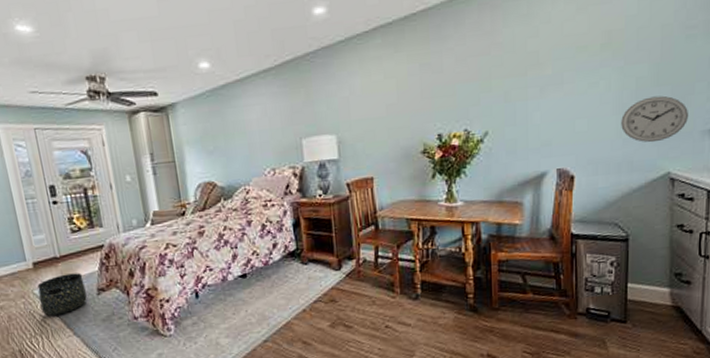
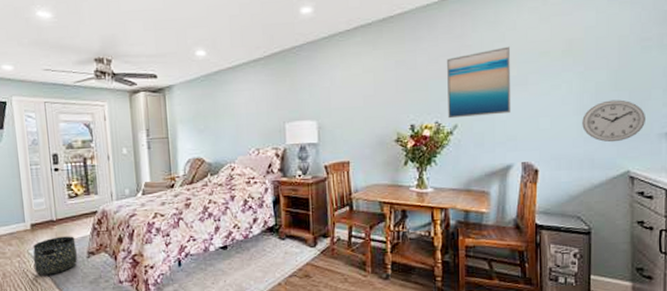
wall art: none [476,42,546,126] -> present [447,46,511,119]

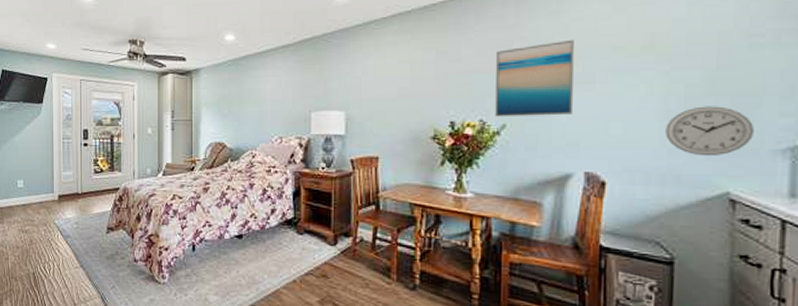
basket: present [33,236,77,275] -> none [57,209,97,246]

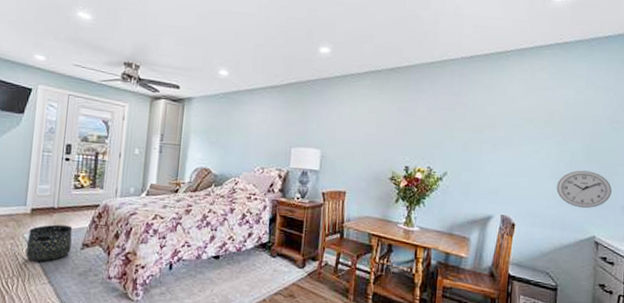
basket: none [57,209,97,246] -> present [25,224,73,262]
wall art: present [495,39,574,117] -> none [440,109,499,169]

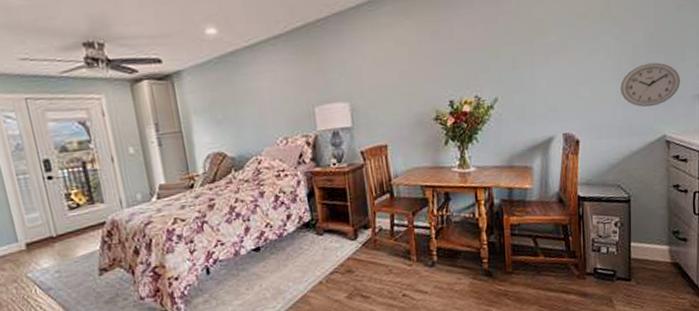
basket: present [25,224,73,262] -> none [31,252,88,301]

